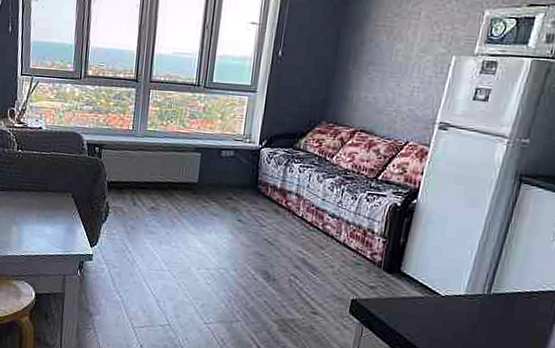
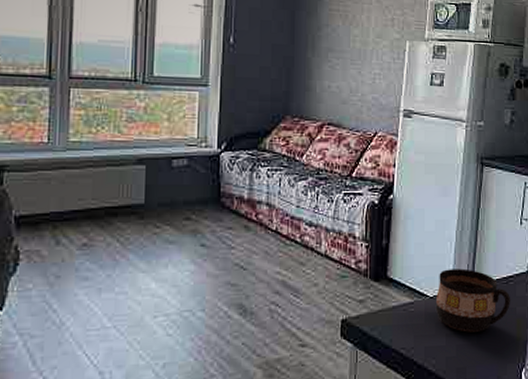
cup: none [445,274,532,336] -> present [435,268,511,332]

